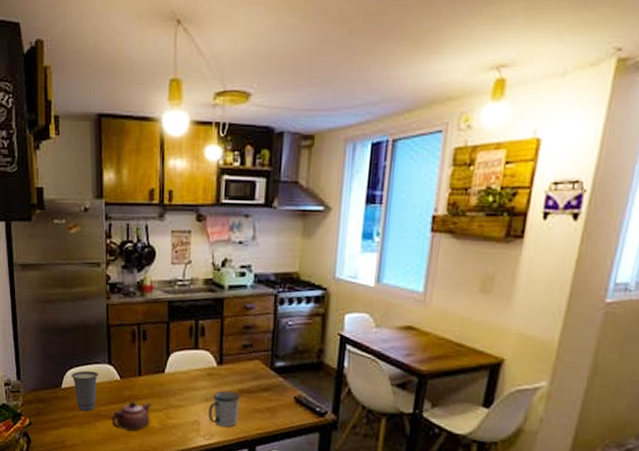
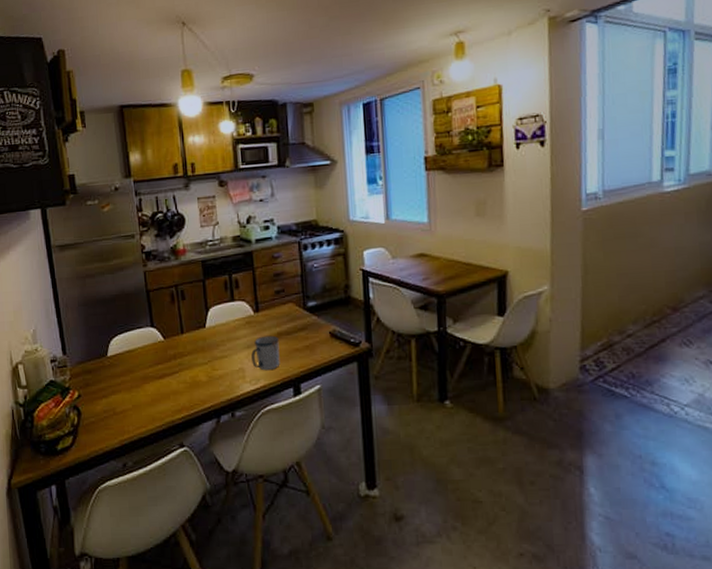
cup: present [71,370,98,412] -> none [116,336,143,376]
teapot: present [111,400,151,431] -> none [159,358,197,388]

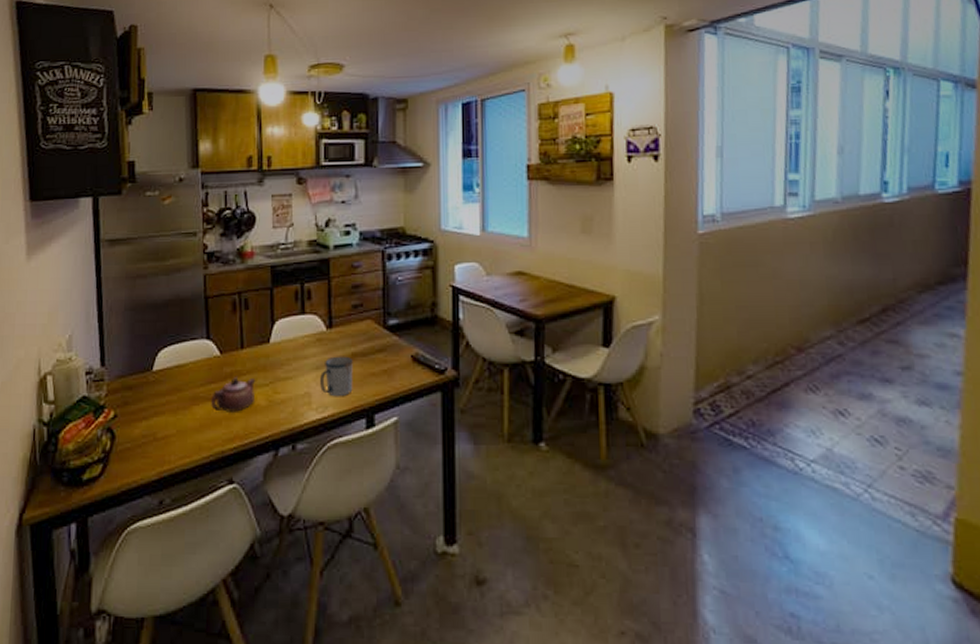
teapot: none [159,358,197,388] -> present [211,377,256,412]

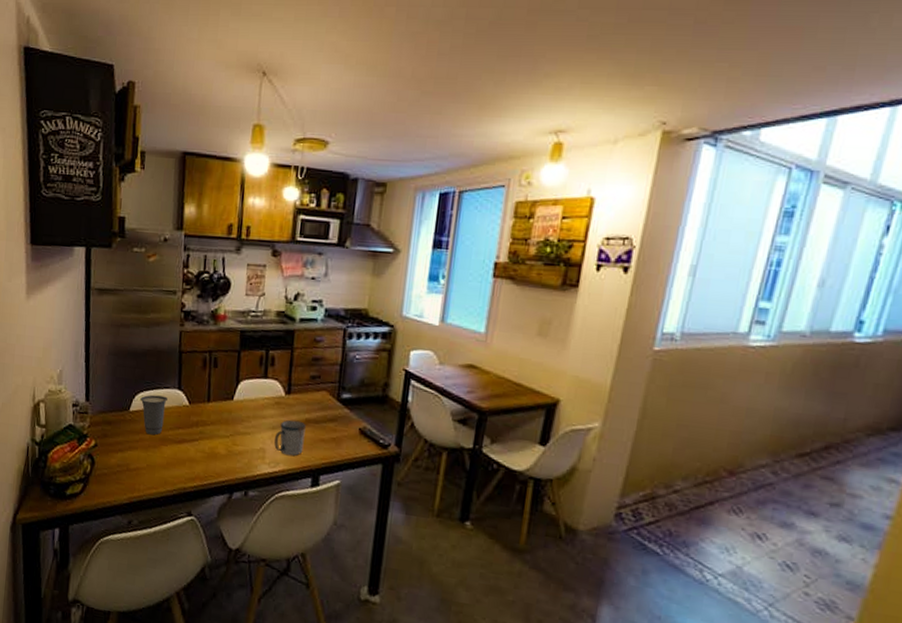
cup: none [164,349,195,395] -> present [140,394,167,436]
teapot: present [211,377,256,412] -> none [177,426,218,457]

